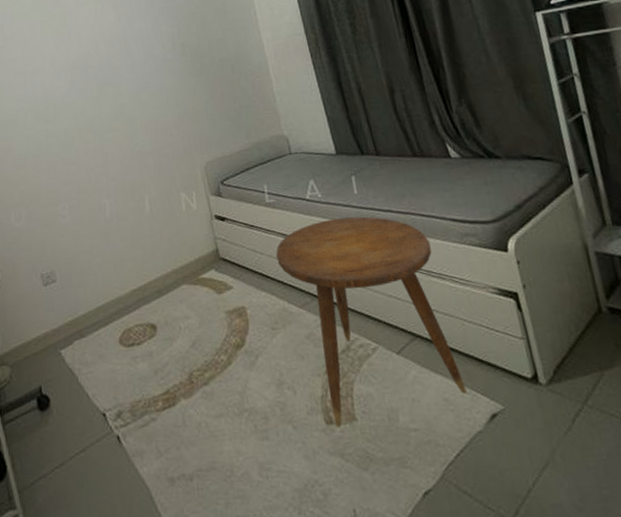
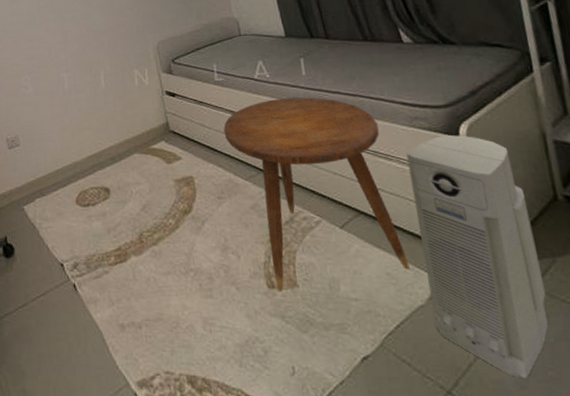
air purifier: none [458,250,601,500] -> present [406,135,548,379]

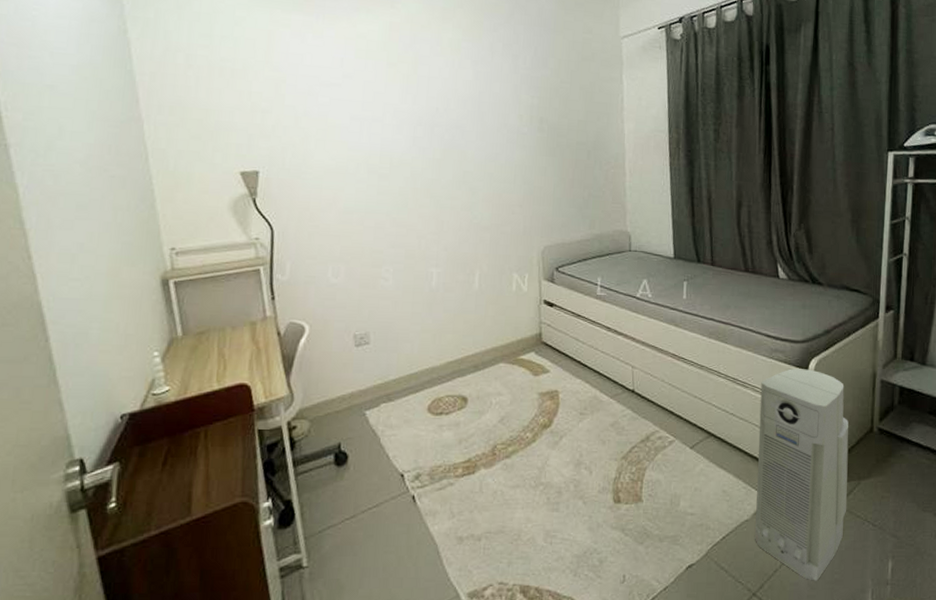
side table: present [223,97,410,291] -> none [597,319,744,506]

